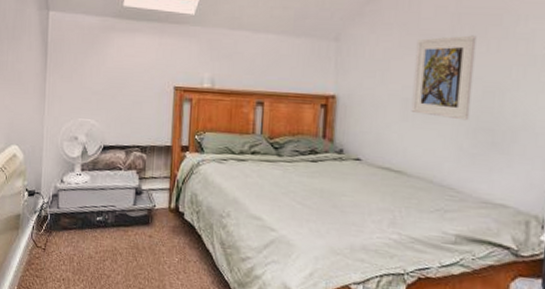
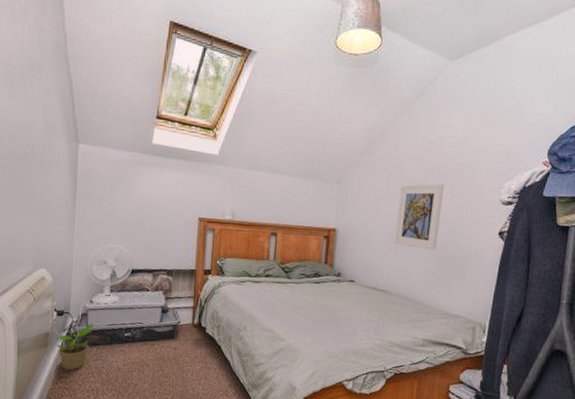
potted plant: none [26,205,65,257] -> present [55,323,94,371]

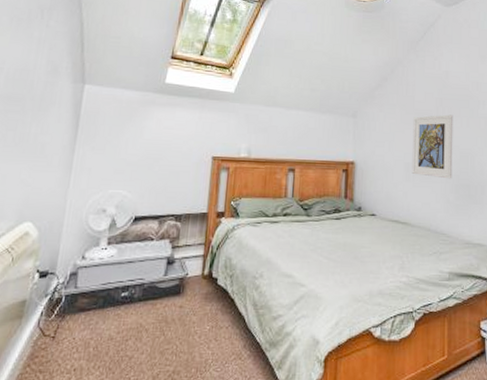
potted plant: present [55,323,94,371] -> none [33,283,84,347]

